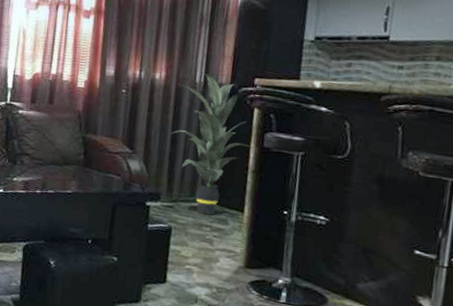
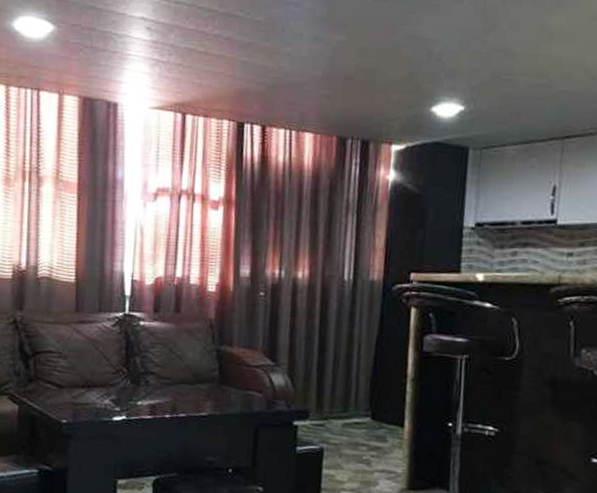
indoor plant: present [171,73,253,215] -> none [318,270,411,433]

